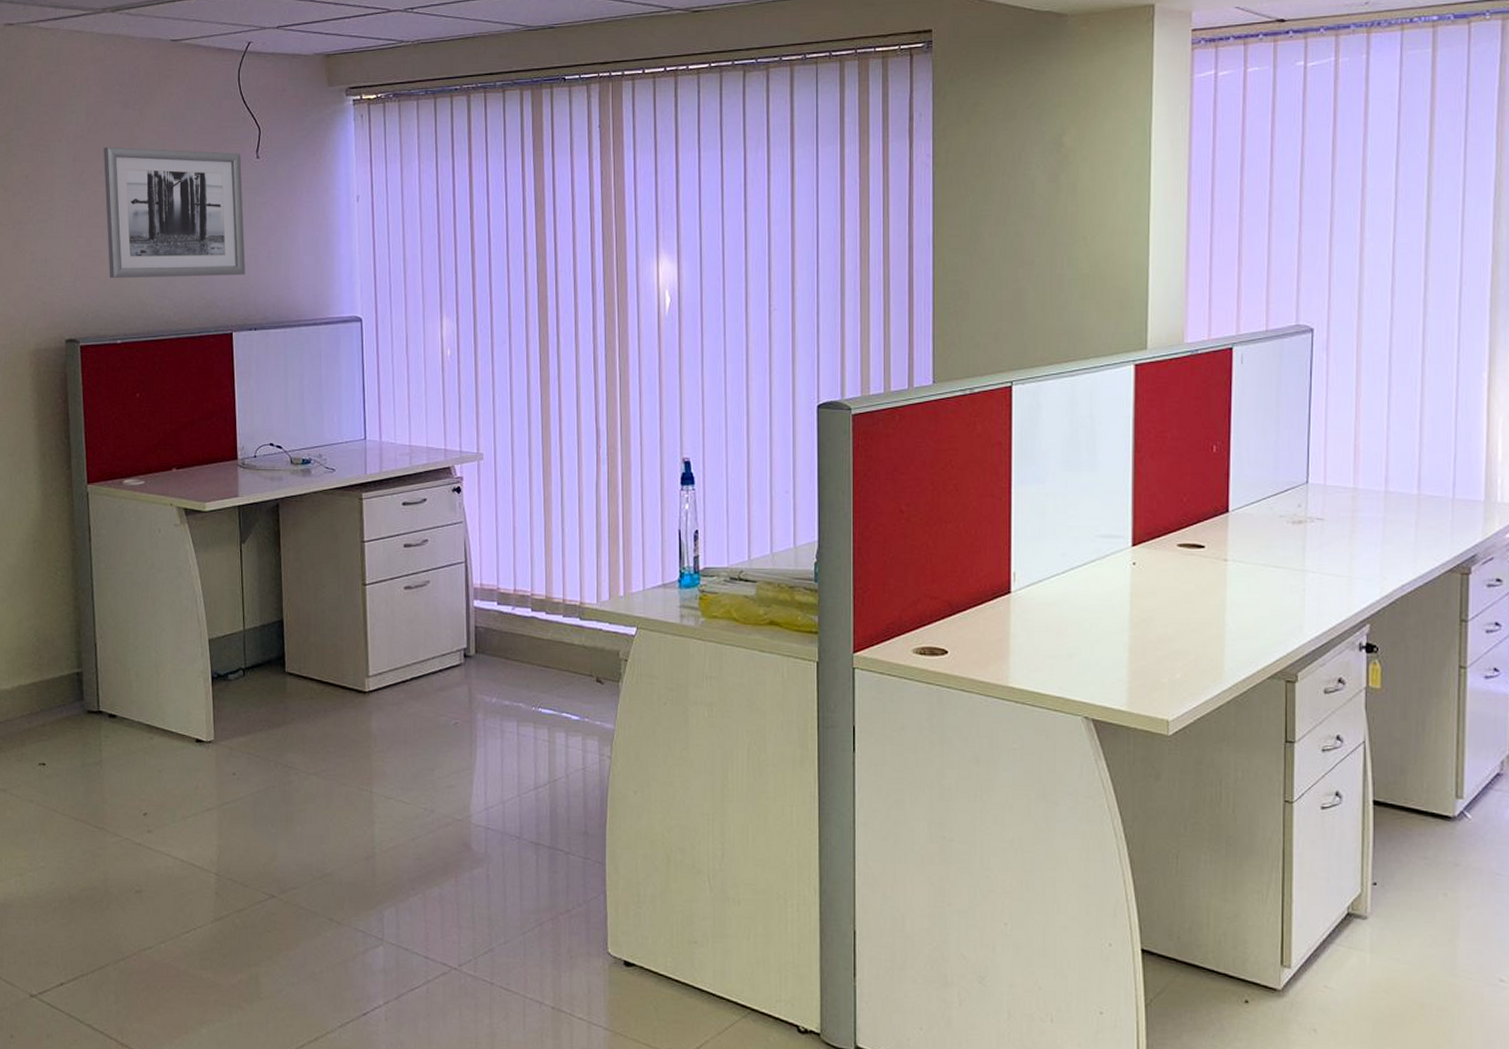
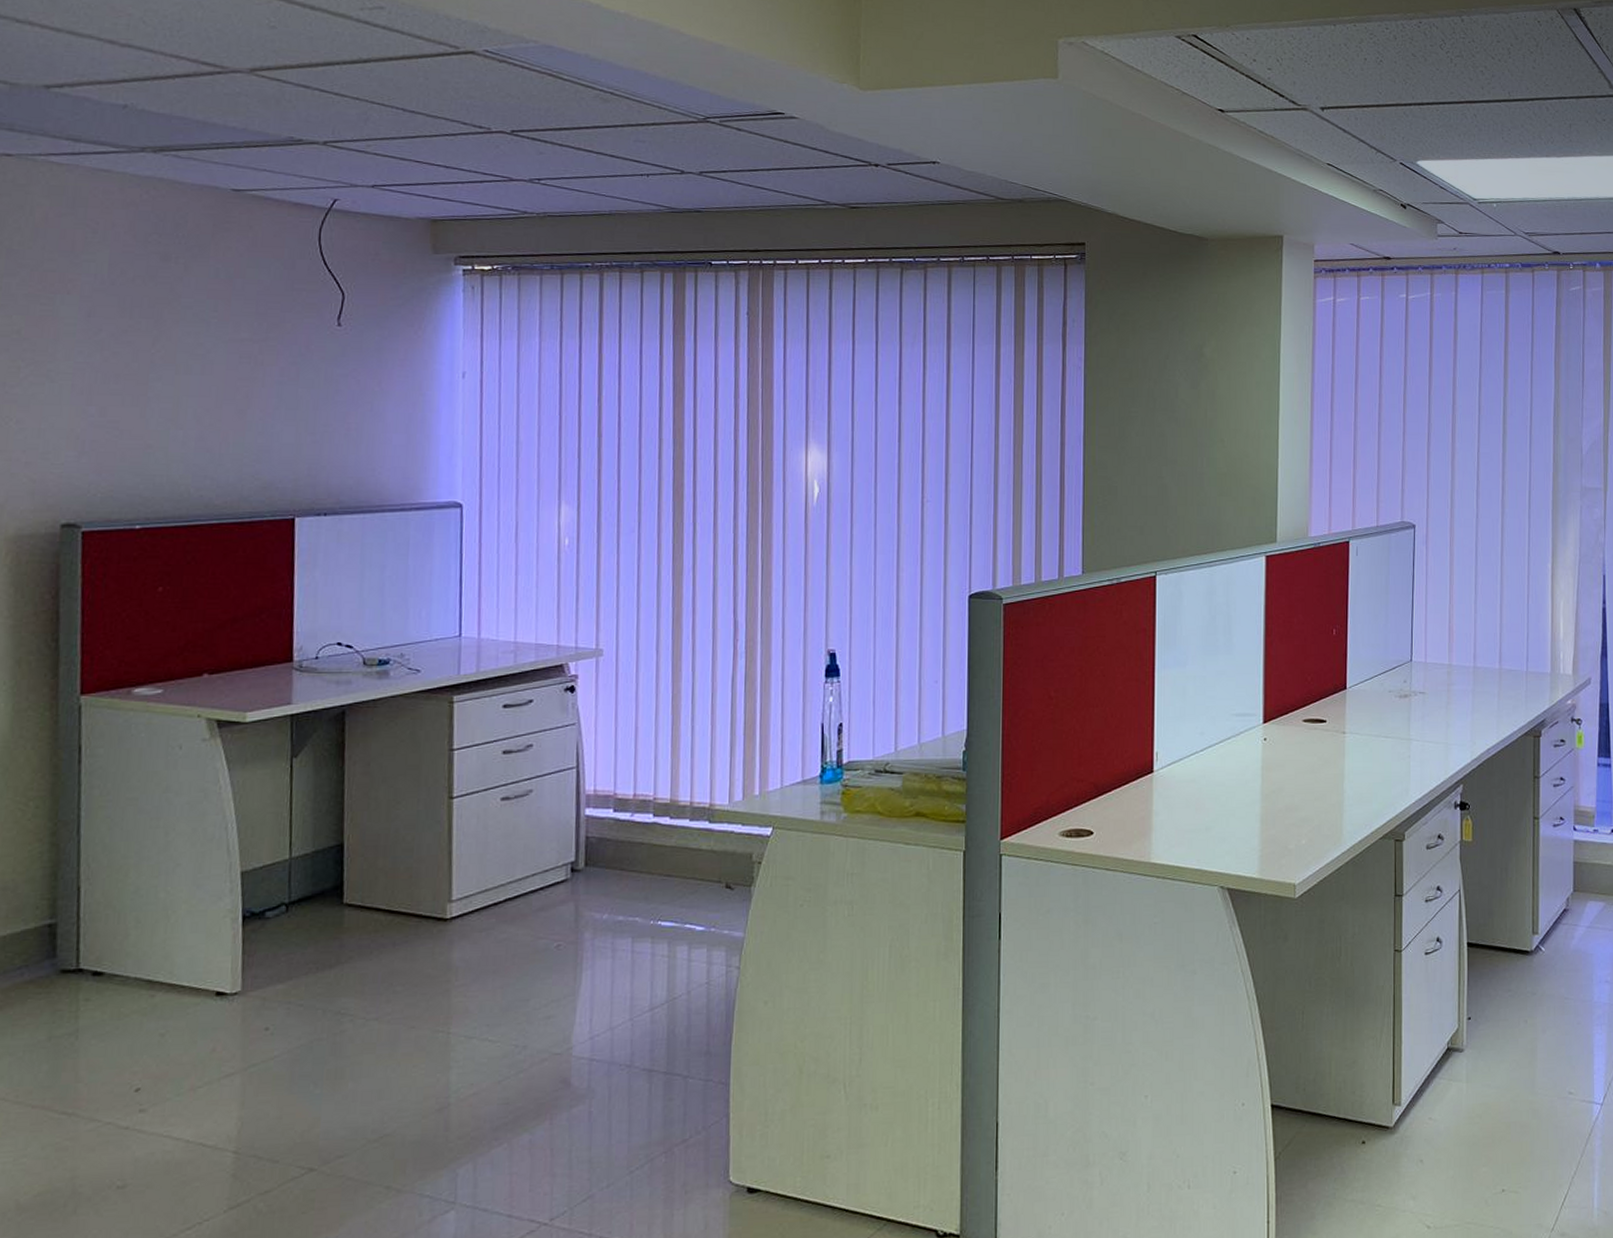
wall art: present [104,147,245,278] -> none [129,304,318,455]

